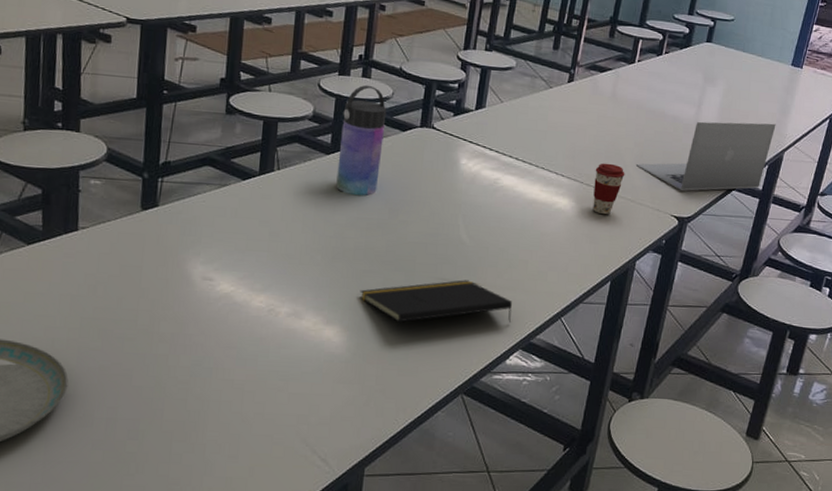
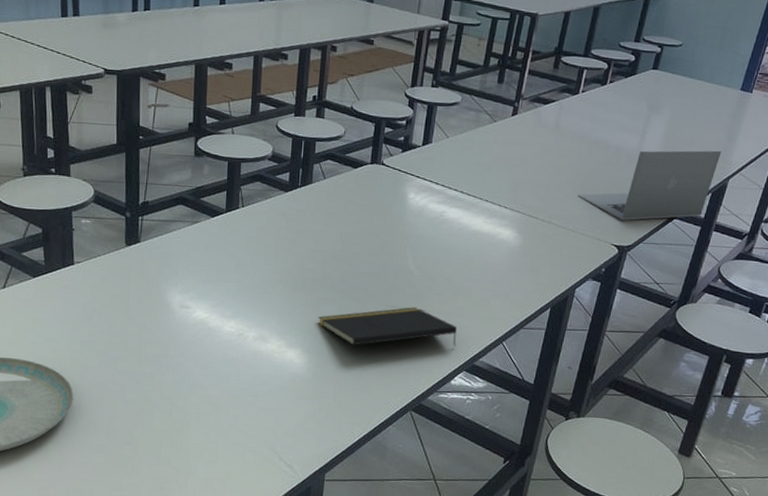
water bottle: present [336,84,387,196] -> none [294,124,340,230]
coffee cup: present [593,163,625,215] -> none [534,194,567,245]

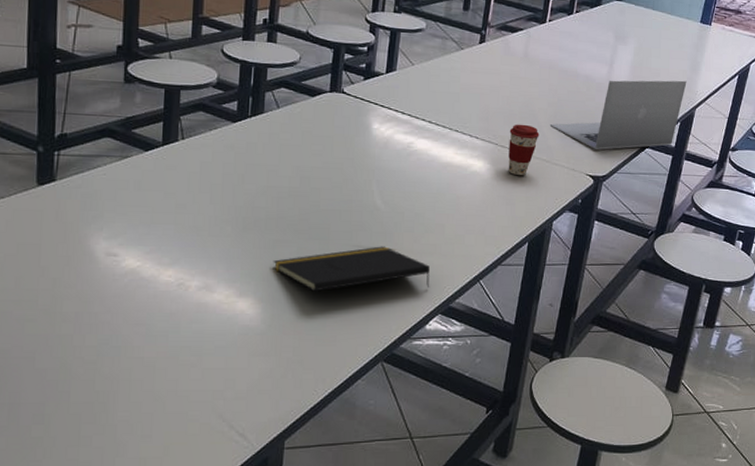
coffee cup: none [534,194,567,245] -> present [508,124,540,176]

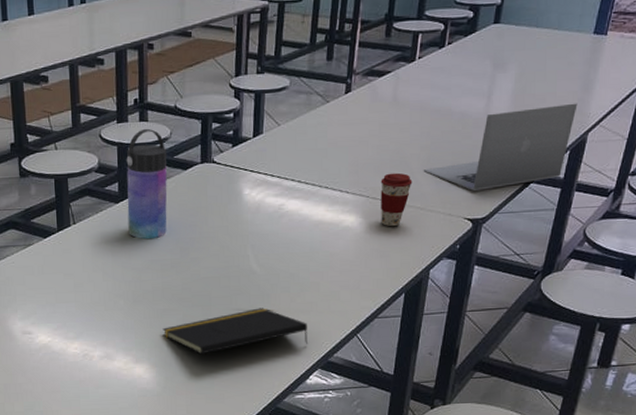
water bottle: none [244,49,295,164] -> present [126,128,167,240]

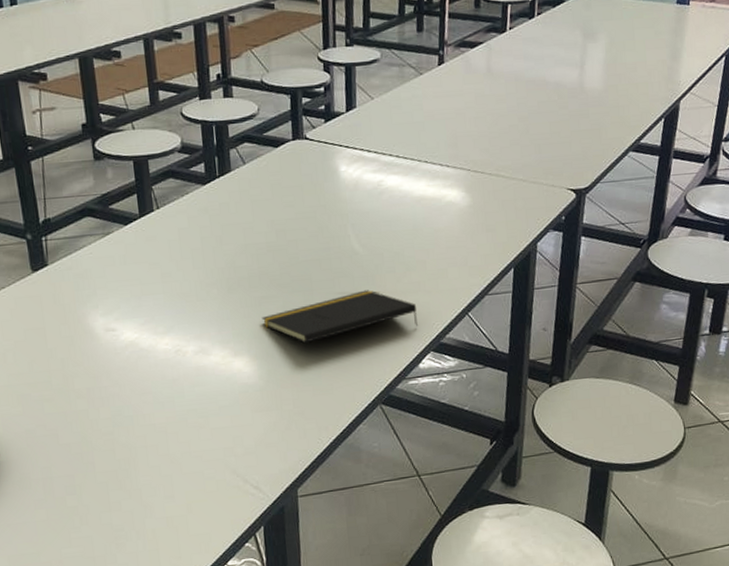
water bottle: present [126,128,167,240] -> none [211,104,260,223]
coffee cup: present [380,172,413,227] -> none [480,144,513,200]
laptop: present [423,103,578,191] -> none [522,71,668,161]

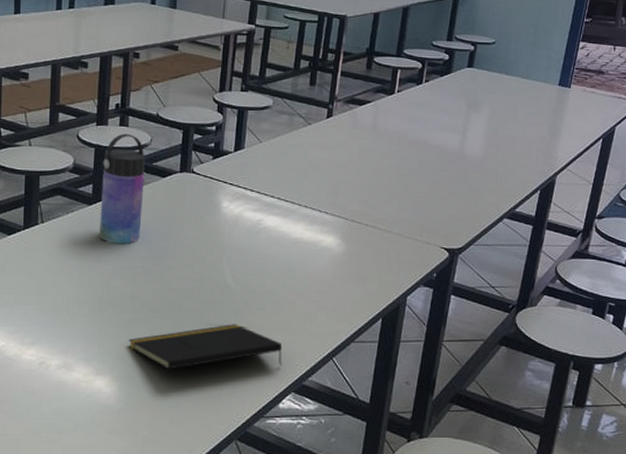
water bottle: none [211,104,260,223] -> present [99,133,146,245]

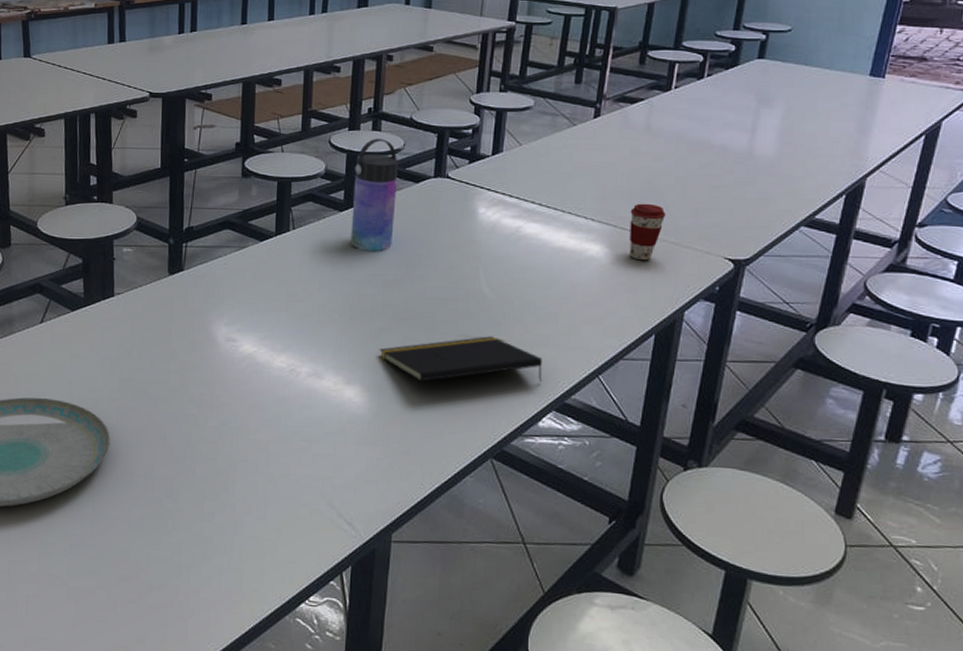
coffee cup: none [359,197,391,251] -> present [629,203,666,261]

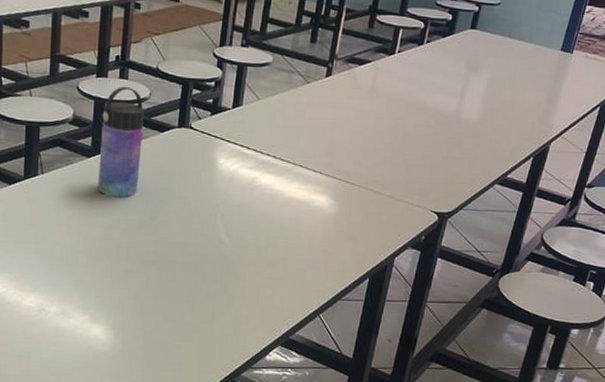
notepad: present [379,336,543,382] -> none [123,278,271,321]
coffee cup: present [629,203,666,261] -> none [351,159,384,212]

